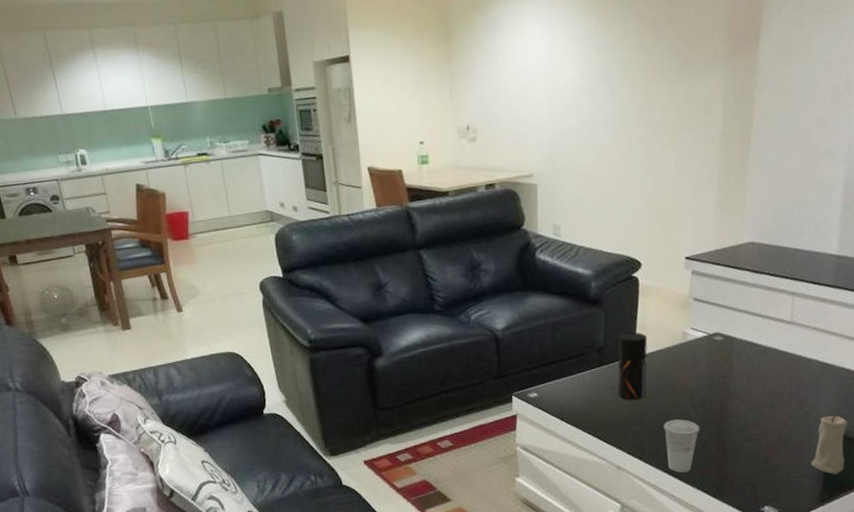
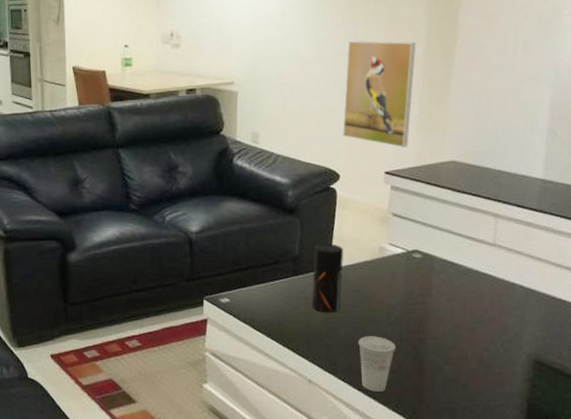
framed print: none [643,123,714,232] -> present [343,40,416,148]
candle: present [811,415,848,475] -> none [514,343,554,407]

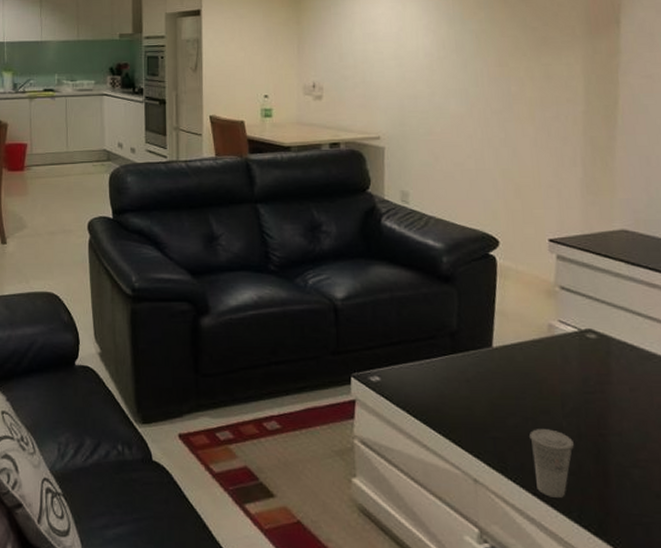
pepper grinder: present [311,244,344,312] -> none [473,318,508,398]
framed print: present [343,40,416,148] -> none [499,97,575,213]

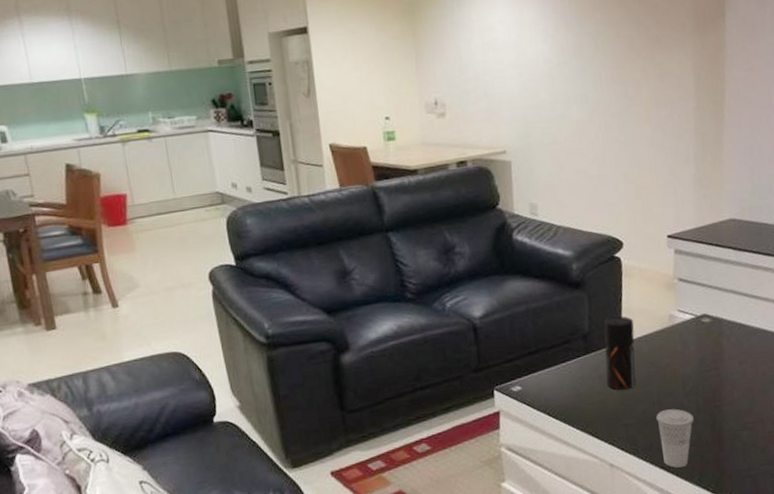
pepper grinder: none [473,318,508,398] -> present [604,316,636,390]

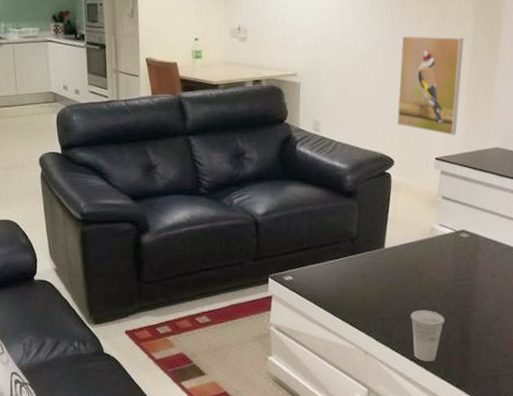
pepper grinder: present [604,316,636,390] -> none [368,224,398,289]
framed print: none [619,98,688,209] -> present [397,35,464,135]

